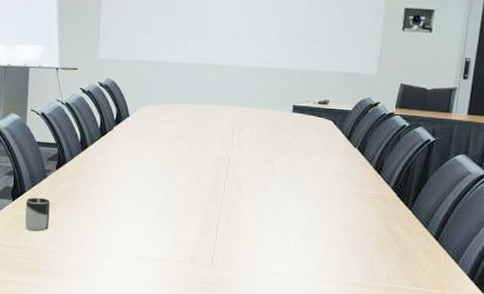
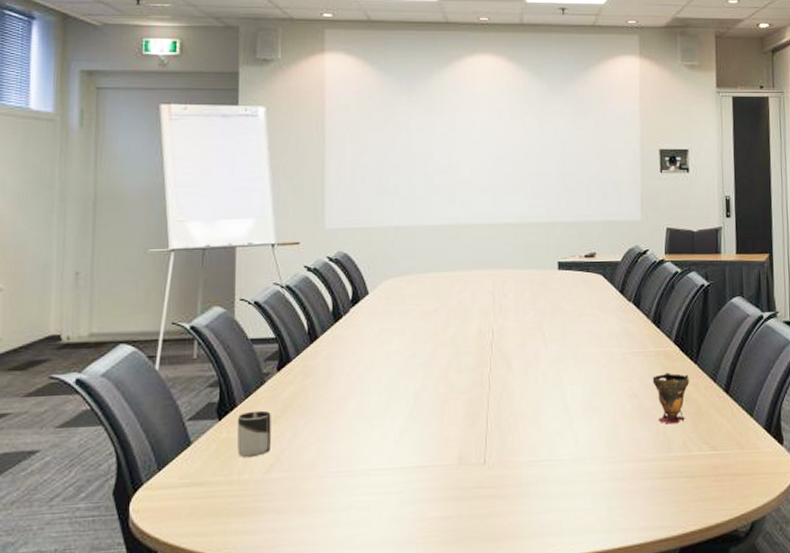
cup: none [366,214,402,259] -> present [652,372,689,424]

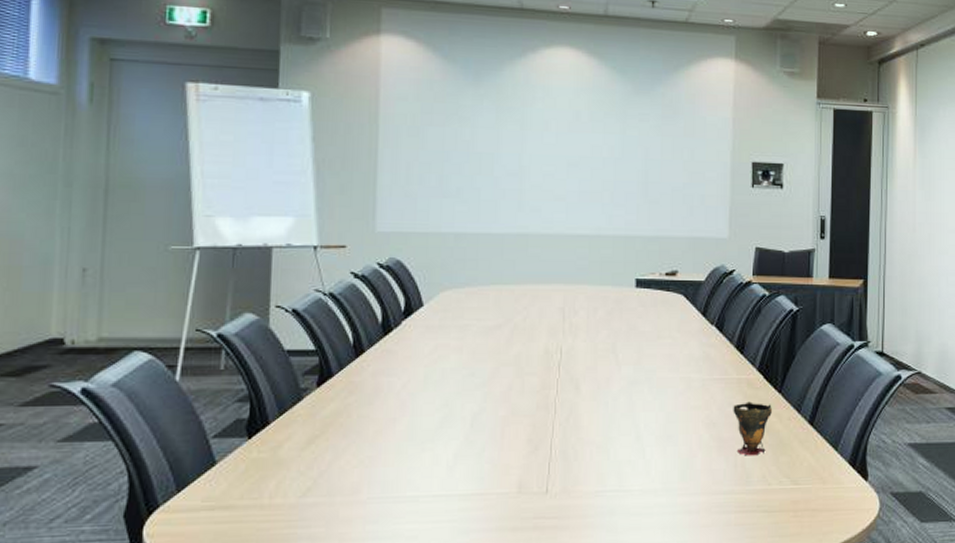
cup: present [237,410,271,458] -> none [269,429,309,480]

